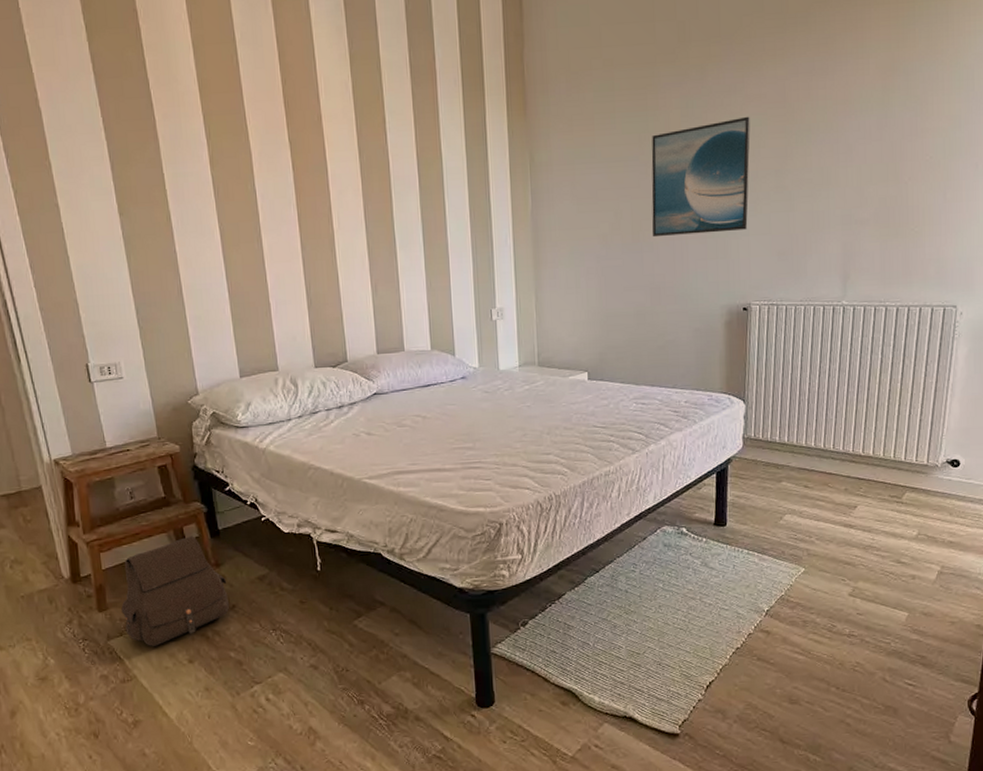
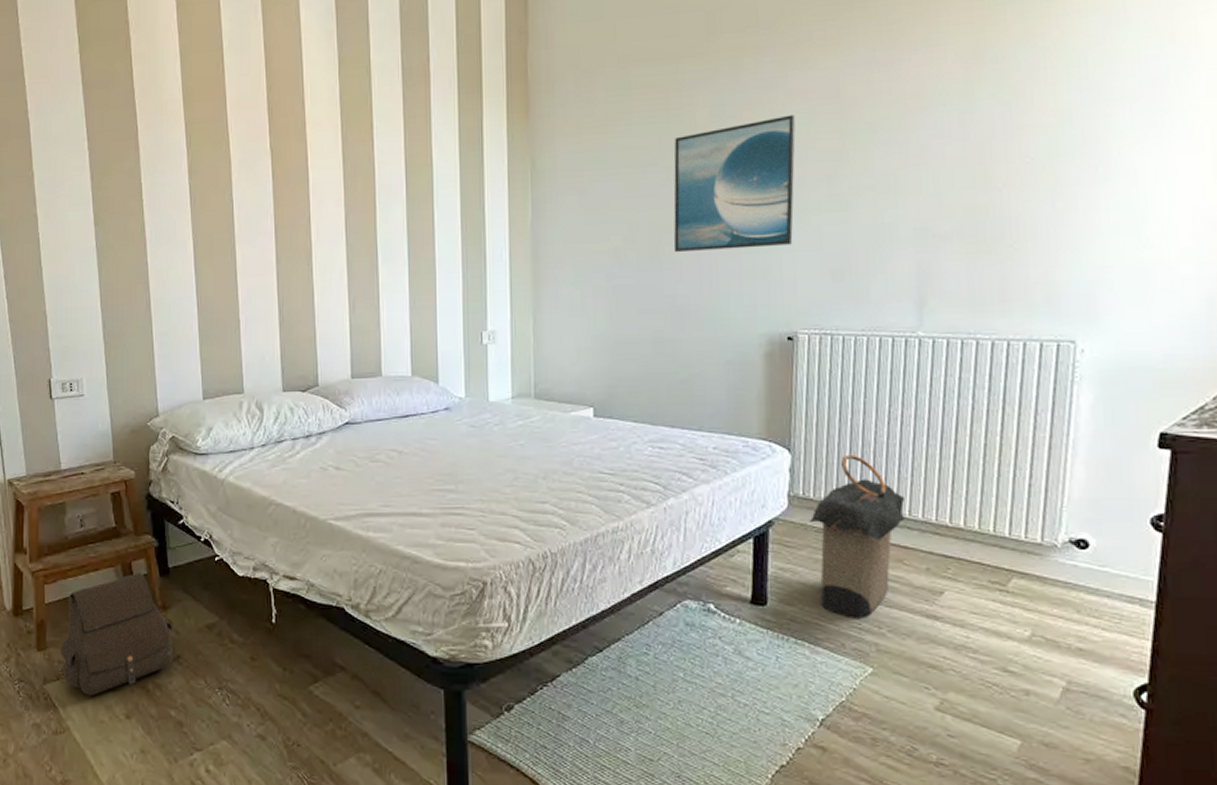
laundry hamper: none [758,402,831,531] -> present [809,454,906,619]

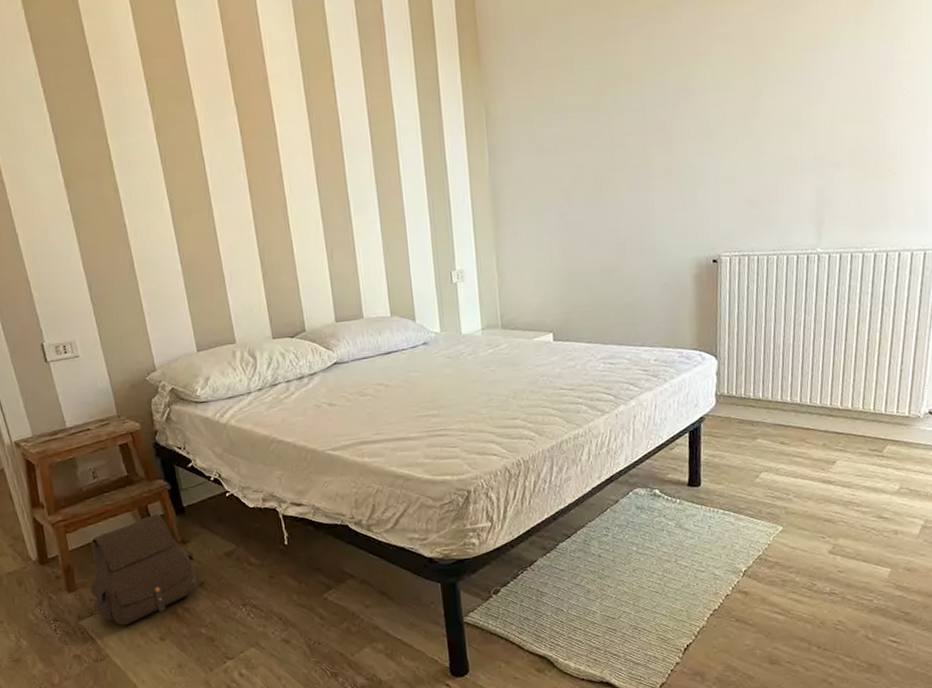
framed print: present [673,114,796,253] -> none [612,57,717,190]
laundry hamper: present [809,454,906,619] -> none [732,356,807,489]

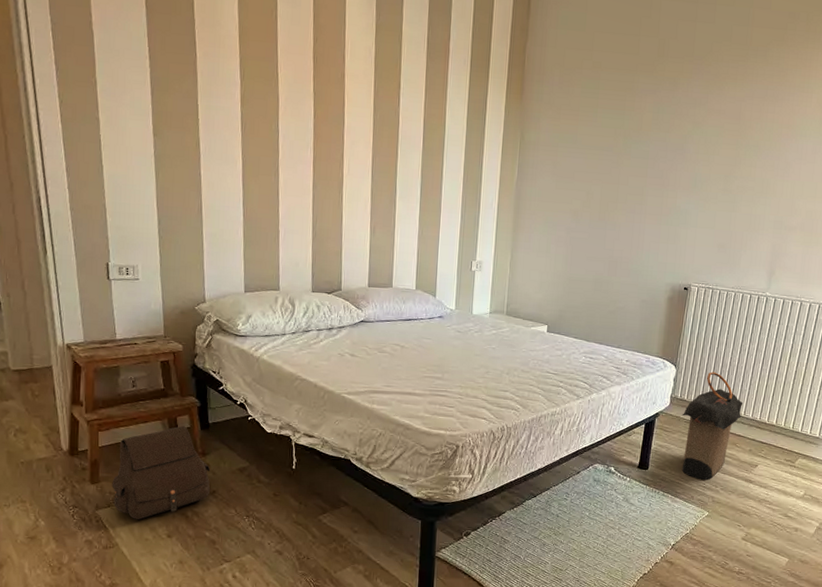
laundry hamper: none [732,356,807,489] -> present [682,372,743,481]

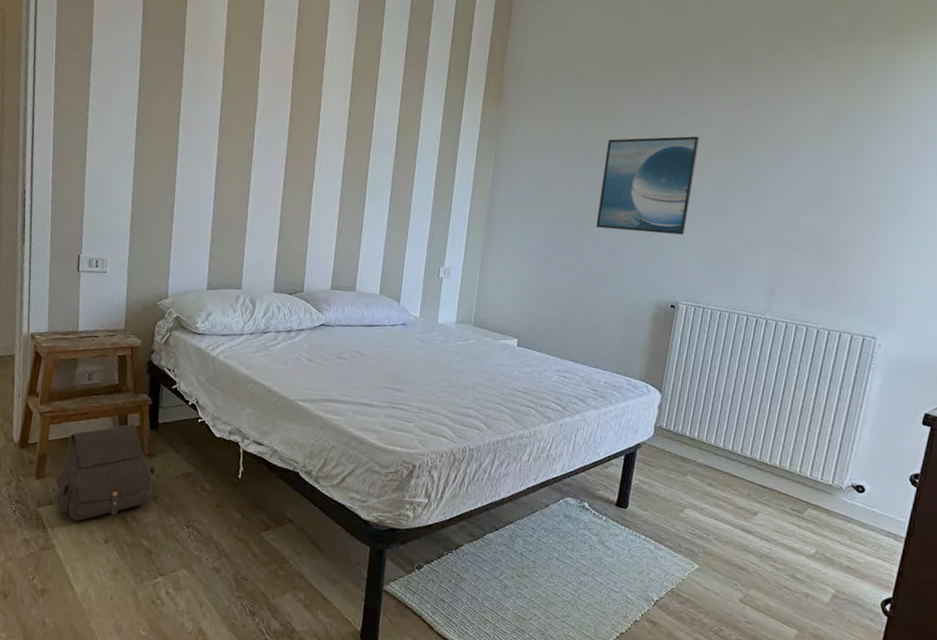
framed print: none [616,127,709,222] -> present [595,136,699,235]
laundry hamper: present [682,372,743,481] -> none [667,400,740,527]

